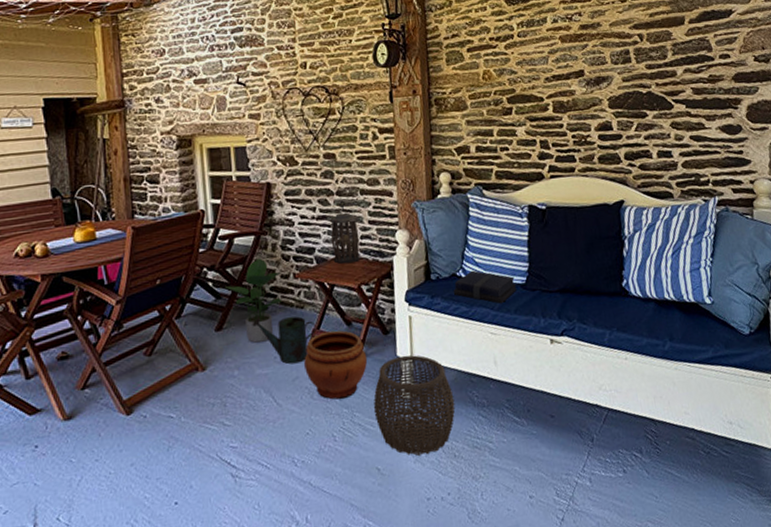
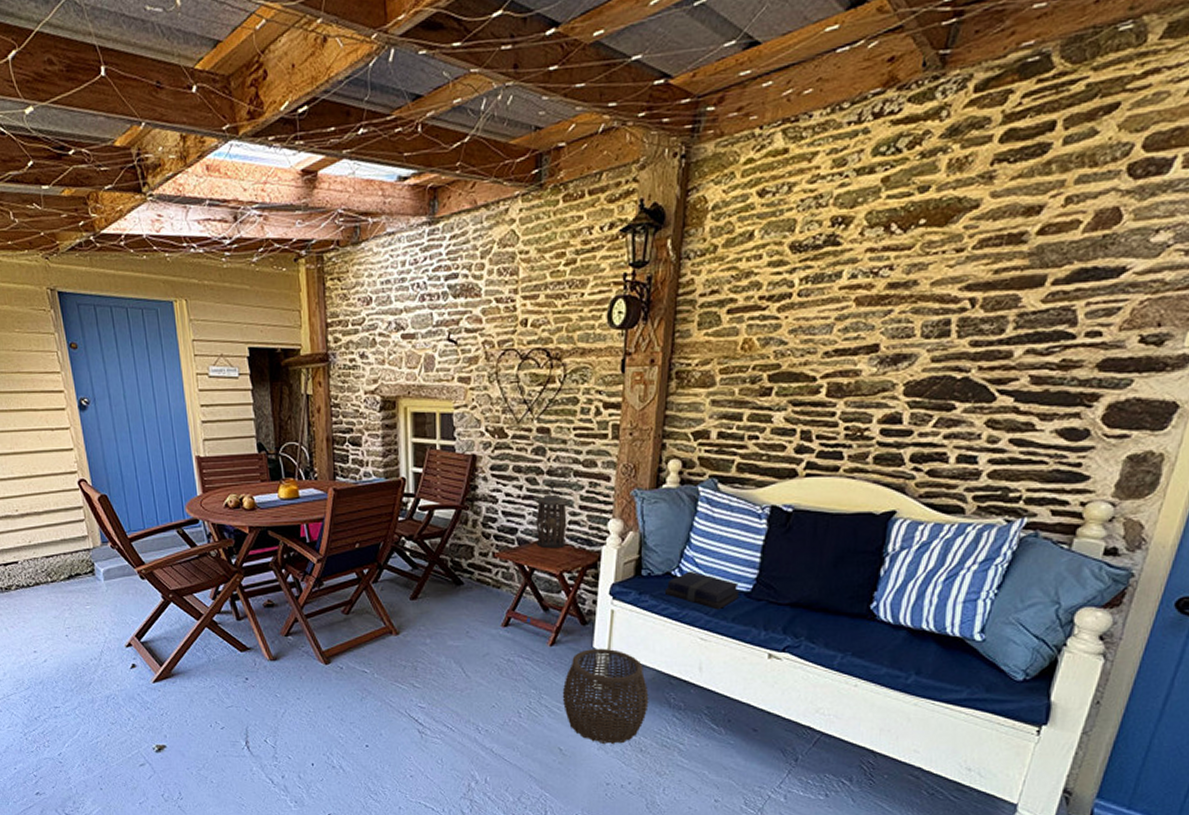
potted plant: present [225,258,283,343] -> none [422,533,480,616]
watering can: present [252,316,317,364] -> none [446,592,512,641]
planter pot: present [304,330,368,400] -> none [496,614,562,680]

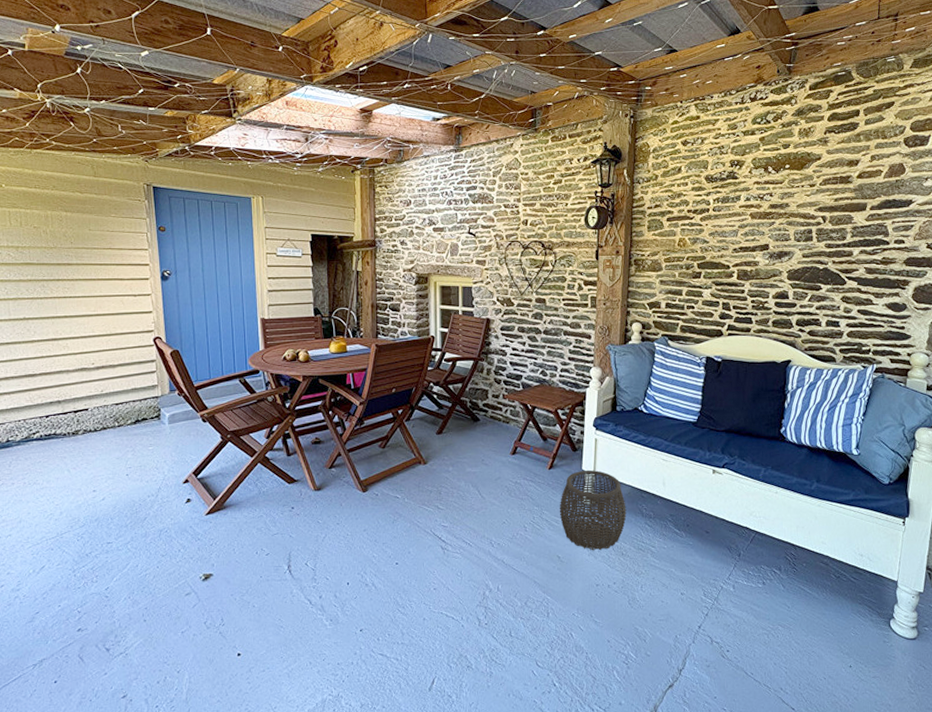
lantern: present [535,481,569,549] -> none [535,338,560,391]
book: present [665,571,740,610] -> none [635,406,689,437]

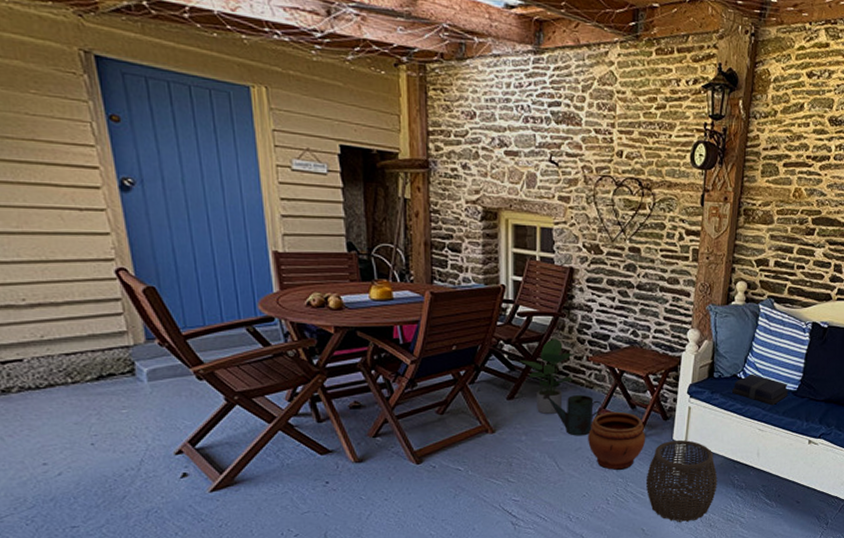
potted plant: none [447,379,493,447] -> present [520,338,575,414]
watering can: none [466,427,518,467] -> present [542,392,603,436]
planter pot: none [506,443,558,498] -> present [588,411,646,470]
book: none [635,406,689,437] -> present [732,374,789,406]

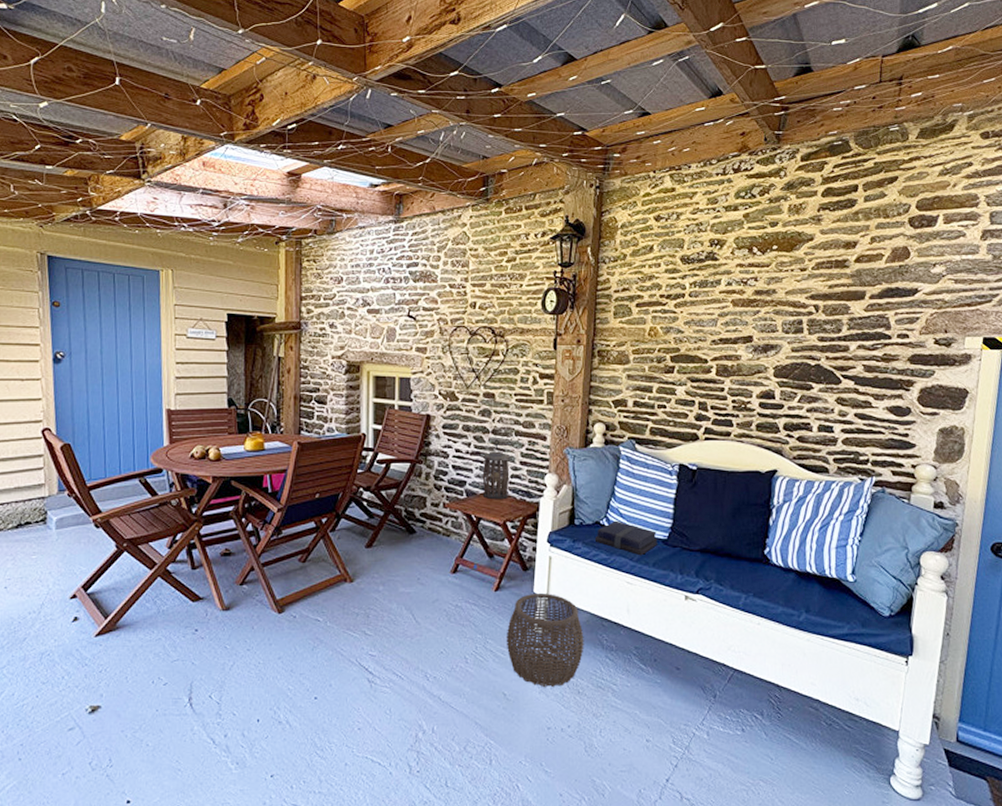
potted plant: present [520,338,575,414] -> none [378,485,432,563]
watering can: present [542,392,603,436] -> none [400,540,460,587]
planter pot: present [588,411,646,470] -> none [445,561,505,625]
lantern: none [626,294,655,354] -> present [482,439,511,500]

